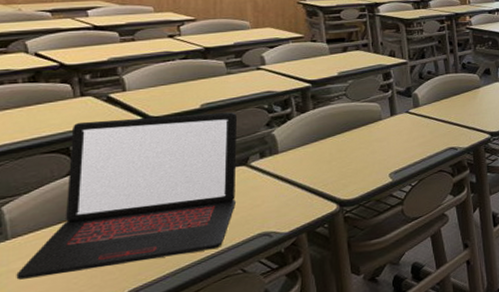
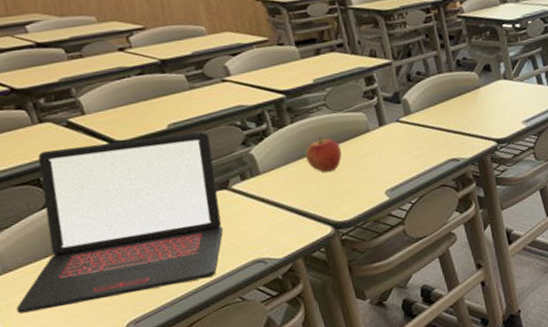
apple: none [321,123,354,155] -> present [305,137,342,173]

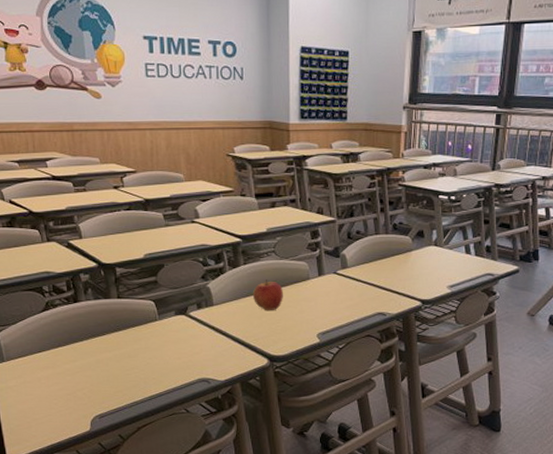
laptop: present [16,131,223,314] -> none [13,263,178,395]

